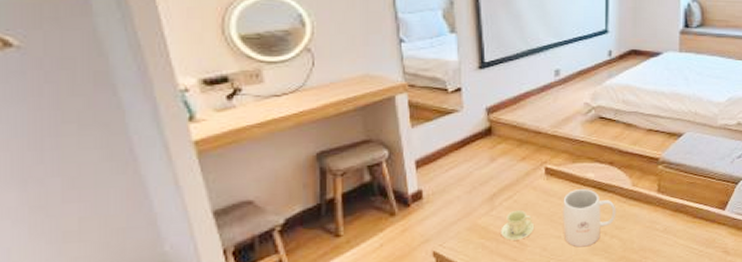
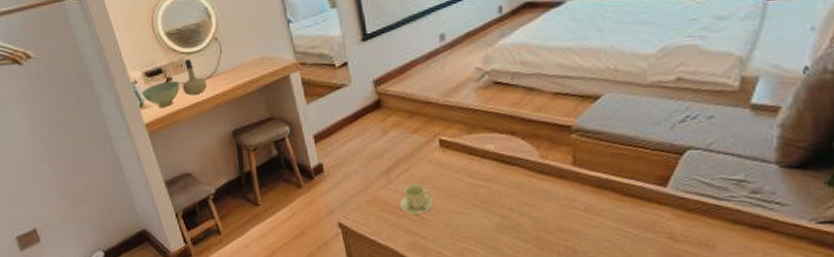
bowl: none [193,92,251,122] -> present [141,80,180,108]
perfume bottle: none [255,69,290,111] -> present [182,59,208,96]
mug: present [563,189,617,248] -> none [461,162,524,225]

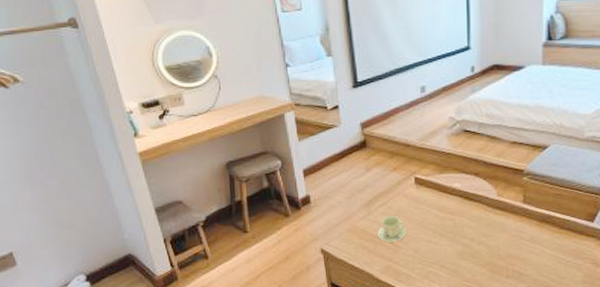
bowl: present [141,80,180,108] -> none [136,113,177,138]
perfume bottle: present [182,59,208,96] -> none [179,93,204,128]

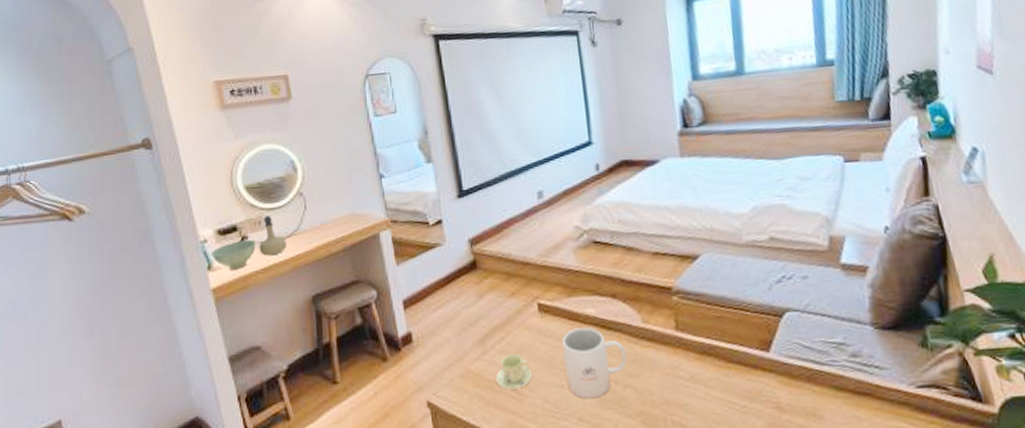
bowl: none [136,113,177,138] -> present [210,239,256,270]
perfume bottle: none [179,93,204,128] -> present [259,215,288,256]
mug: none [432,198,483,252] -> present [561,327,628,399]

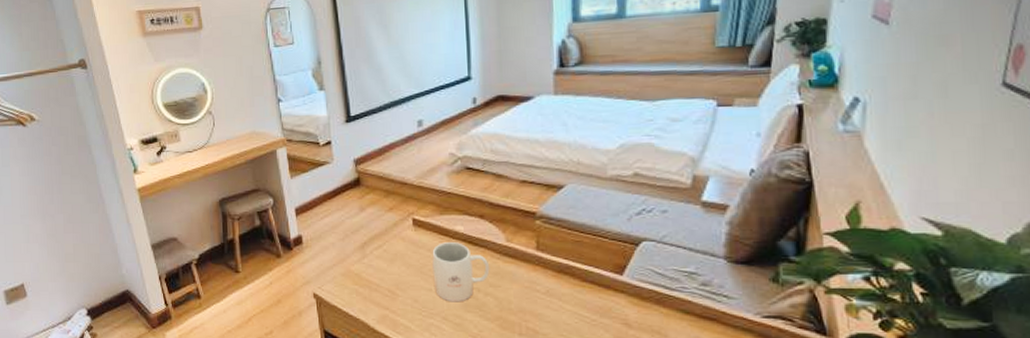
bowl: present [210,239,256,270] -> none [136,149,173,174]
perfume bottle: present [259,215,288,256] -> none [175,130,199,164]
cup and saucer: present [495,354,533,390] -> none [372,260,405,289]

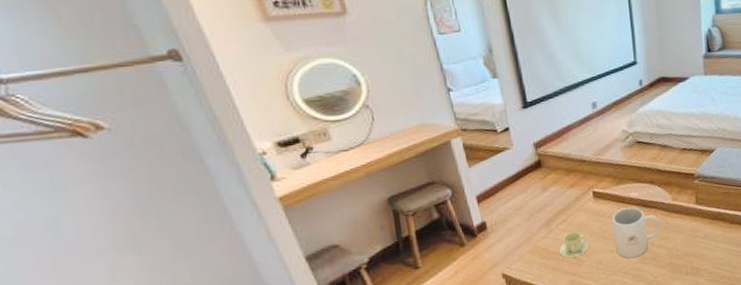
cup and saucer: none [372,260,405,289] -> present [559,231,590,258]

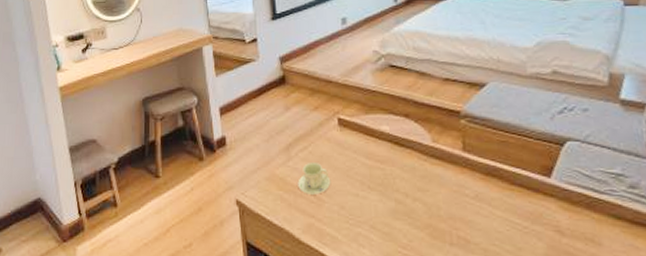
mug: present [611,207,661,259] -> none [358,143,418,209]

